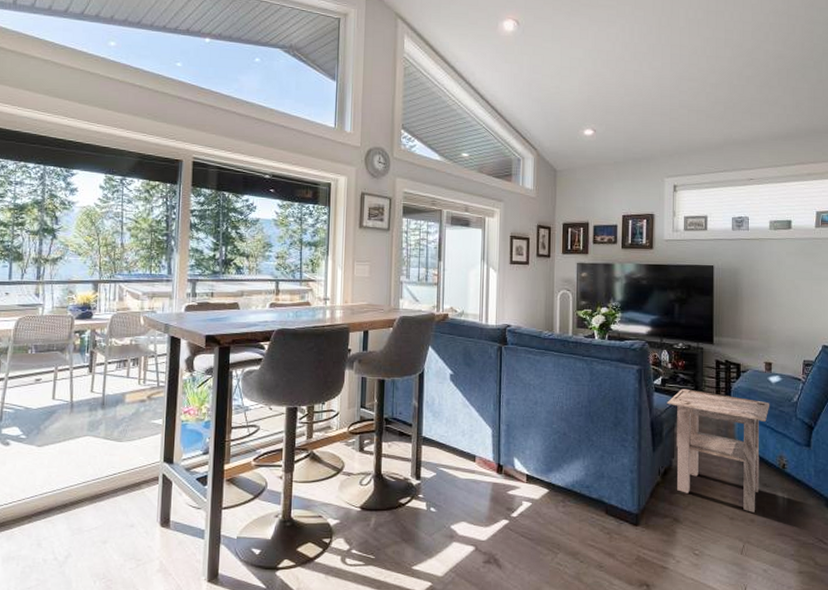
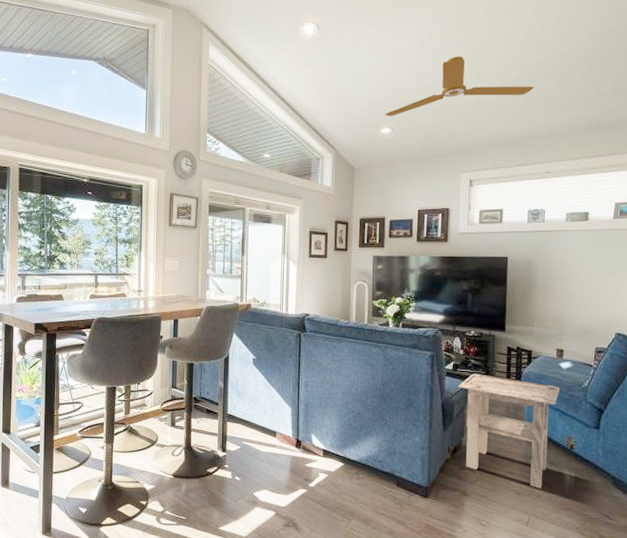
ceiling fan: none [587,59,734,118] -> present [385,57,534,116]

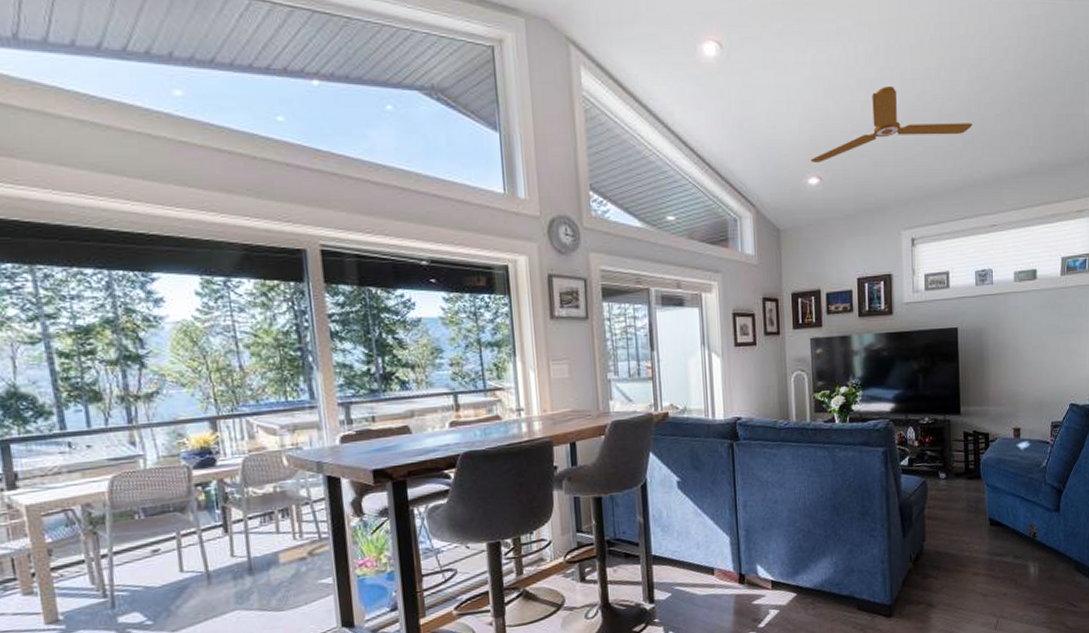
side table: present [458,373,561,489] -> none [915,466,1020,587]

